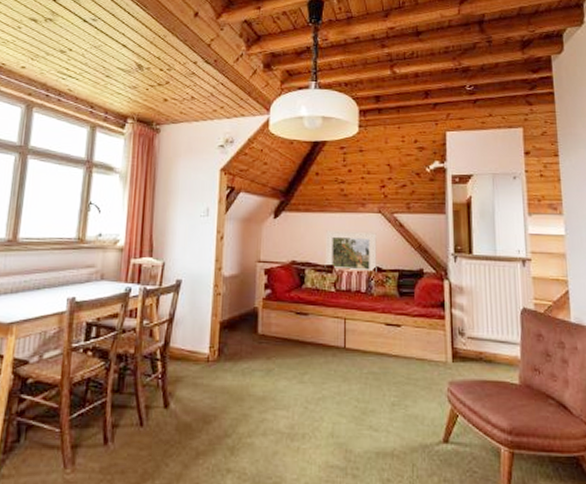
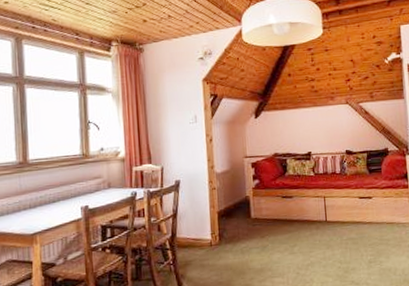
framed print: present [326,230,377,272] -> none [302,120,349,155]

